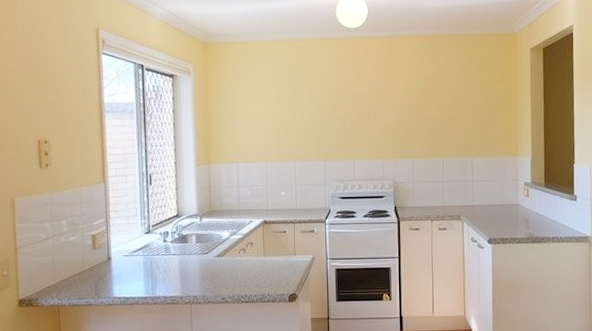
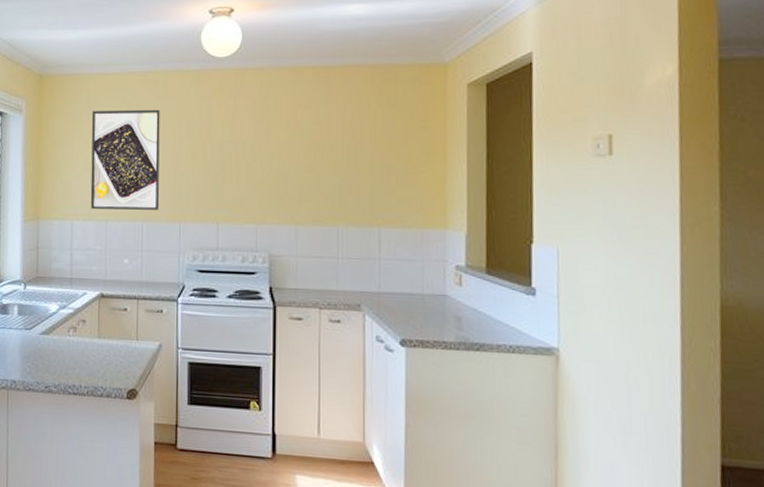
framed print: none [250,70,308,153] -> present [90,109,160,210]

